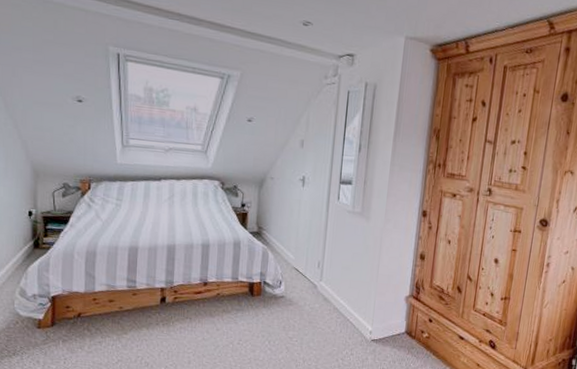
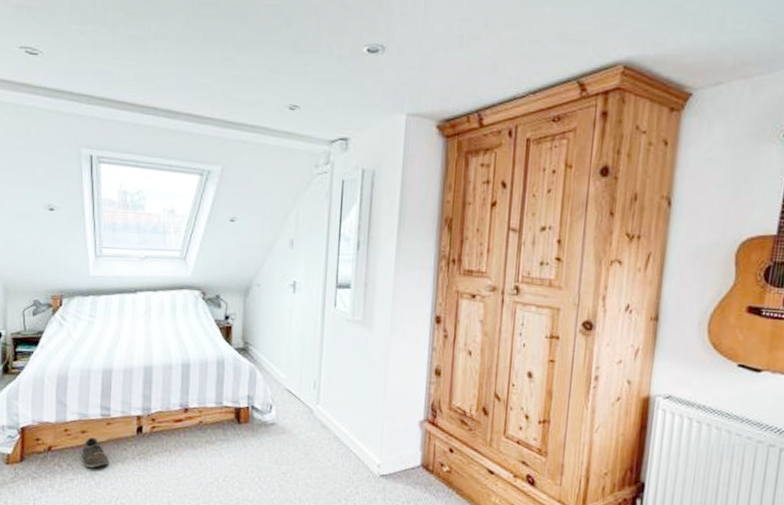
shoe: none [109,306,135,332] -> present [82,437,110,468]

